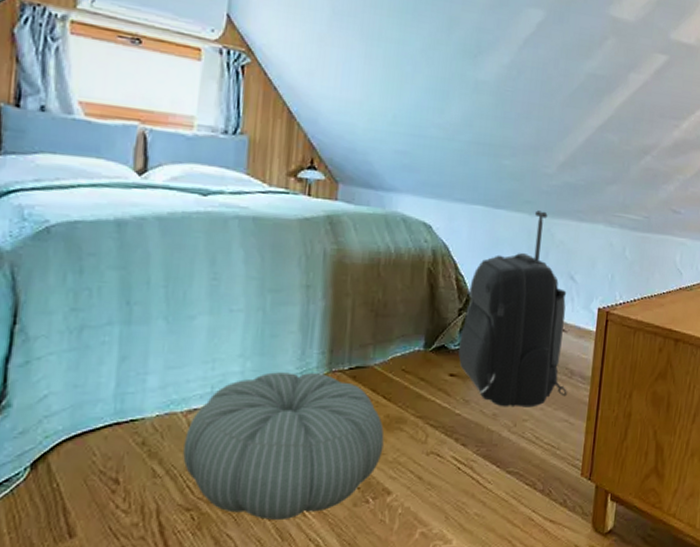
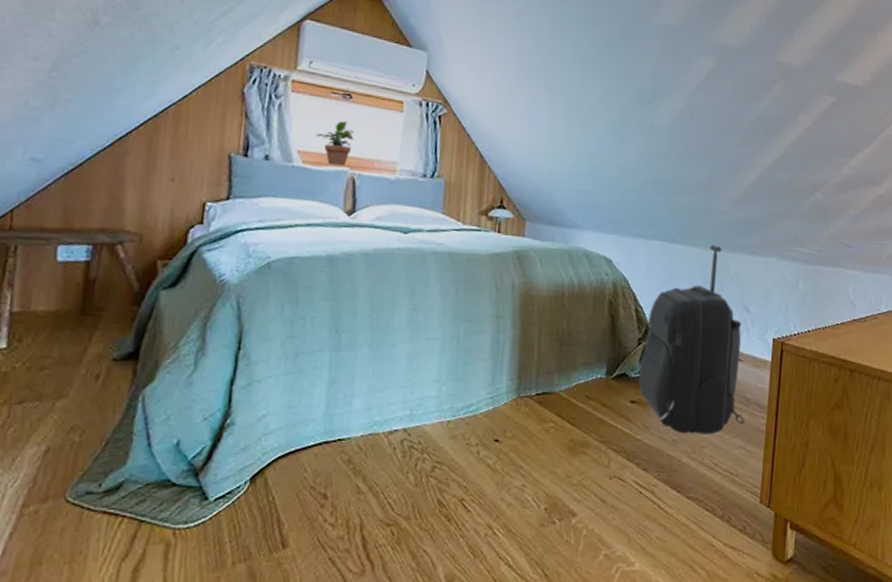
potted plant: none [101,69,146,120] -> present [316,121,355,166]
pouf: present [183,372,384,521] -> none [384,397,569,539]

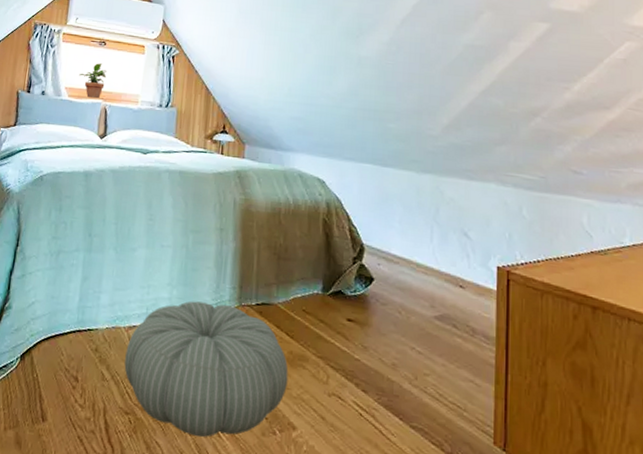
pouf: none [384,397,569,539] -> present [124,301,289,438]
rolling backpack: present [638,245,744,435] -> none [354,169,470,363]

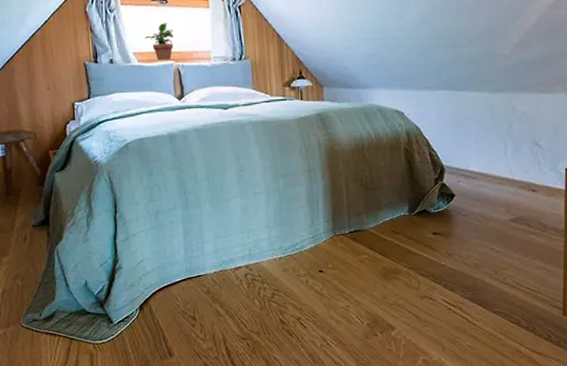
pouf: present [124,301,289,438] -> none [235,237,384,348]

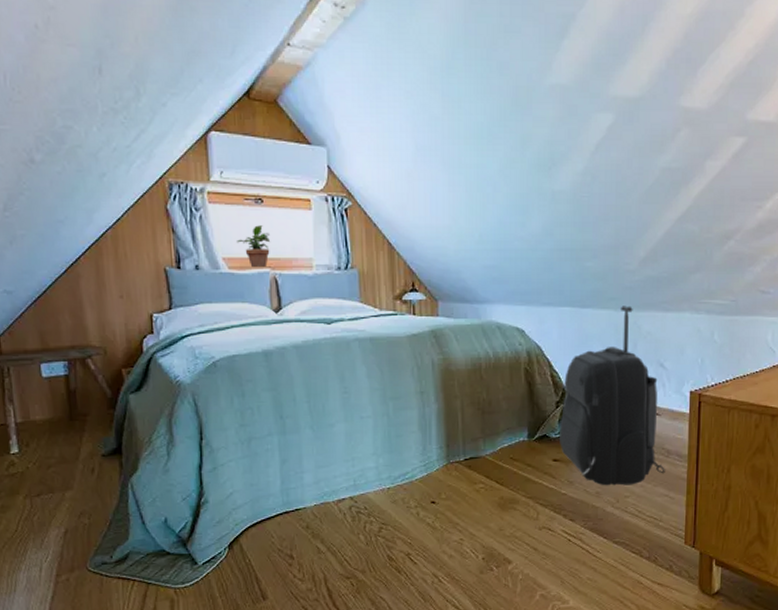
rolling backpack: none [437,88,542,258] -> present [558,306,665,486]

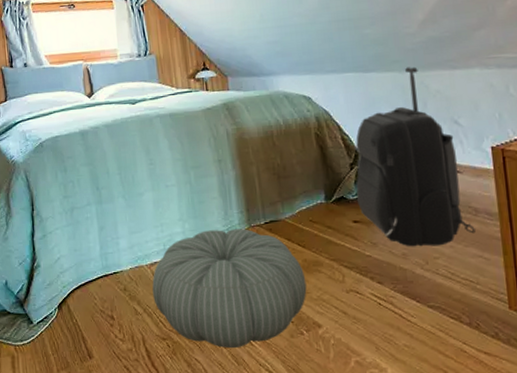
potted plant: present [237,225,271,268] -> none [56,26,82,62]
pouf: none [338,465,501,586] -> present [152,228,307,349]

